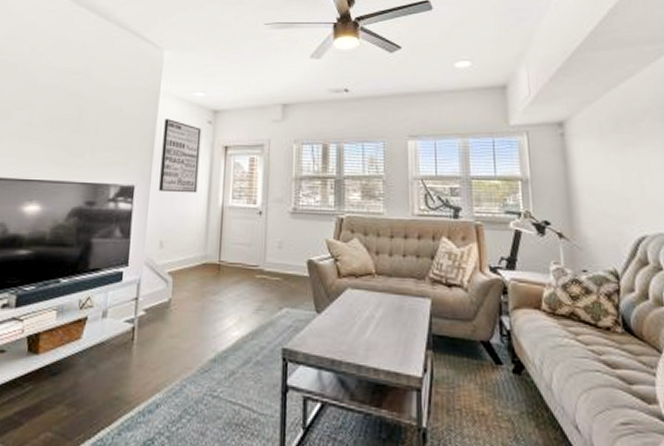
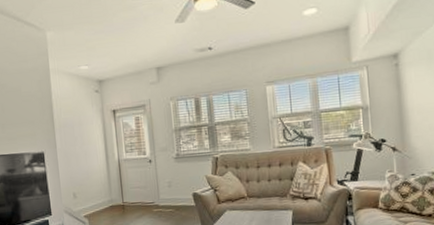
wall art: present [159,119,202,194] -> none [58,92,96,154]

